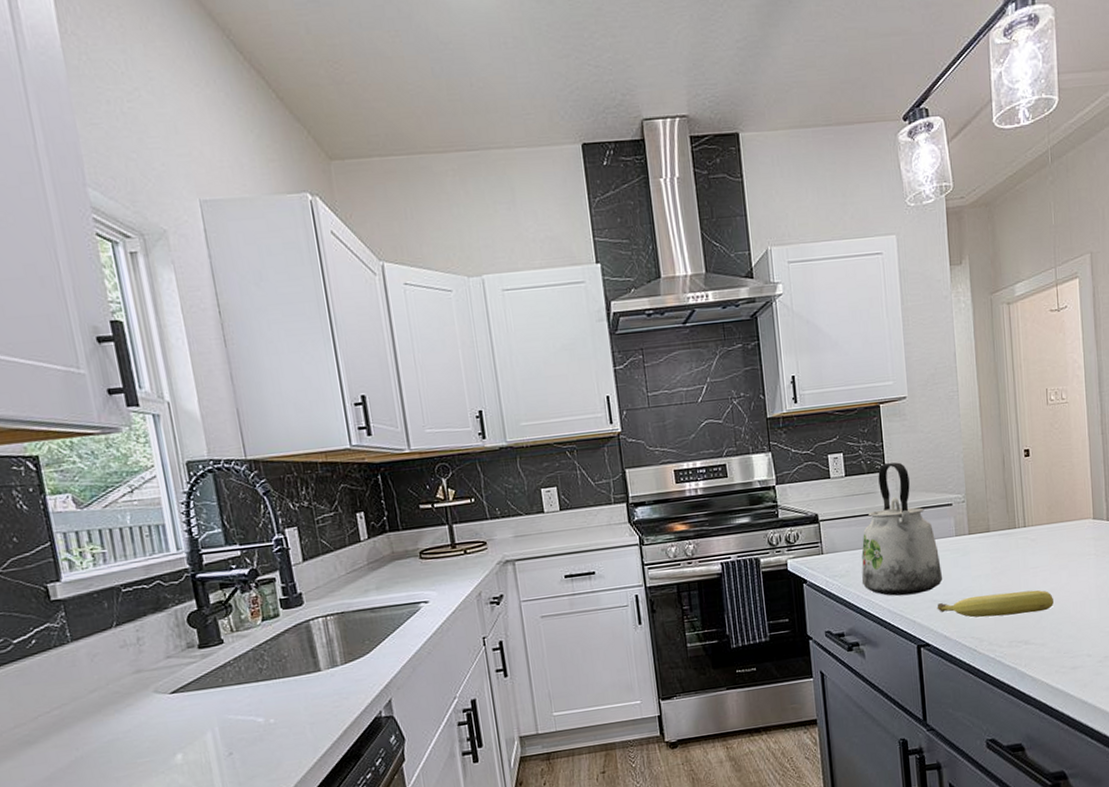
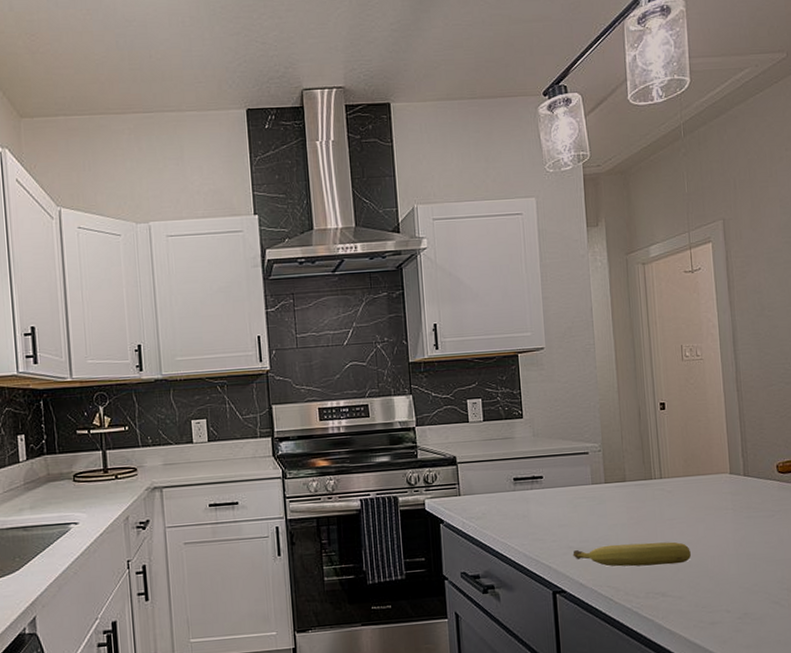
kettle: present [861,462,943,596] -> none [498,410,579,541]

